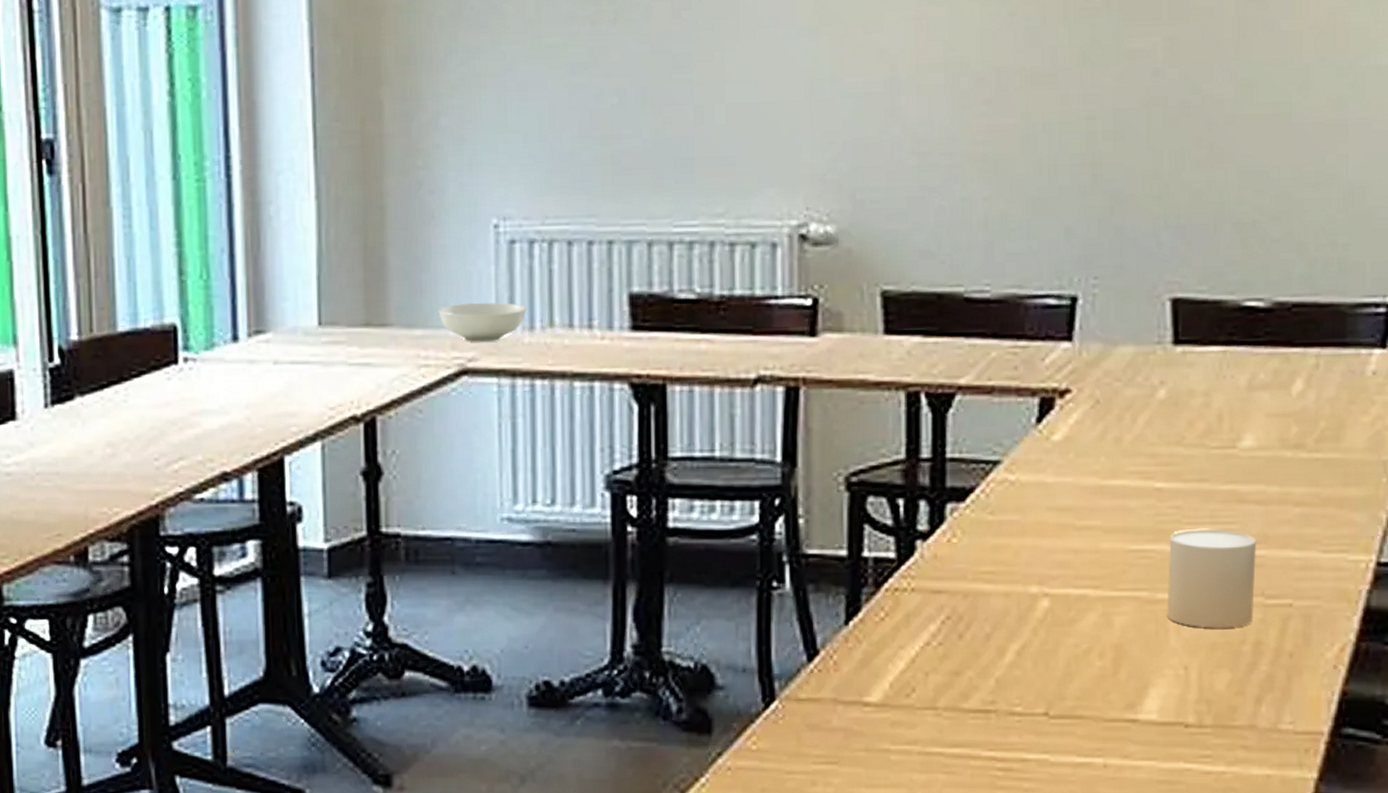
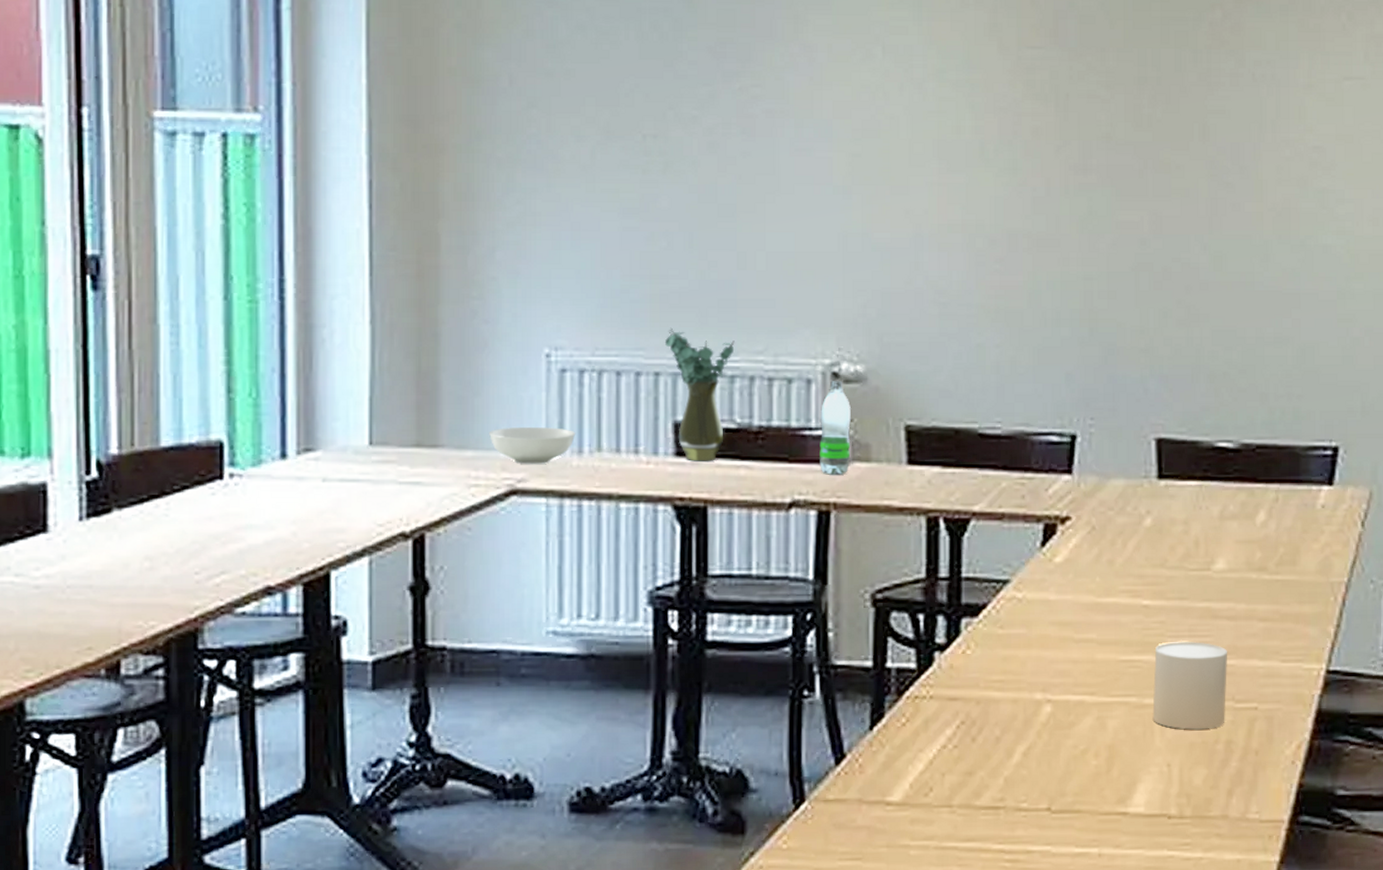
vase: none [617,191,693,336] -> present [664,327,735,461]
bottle: none [787,244,821,347] -> present [820,381,851,475]

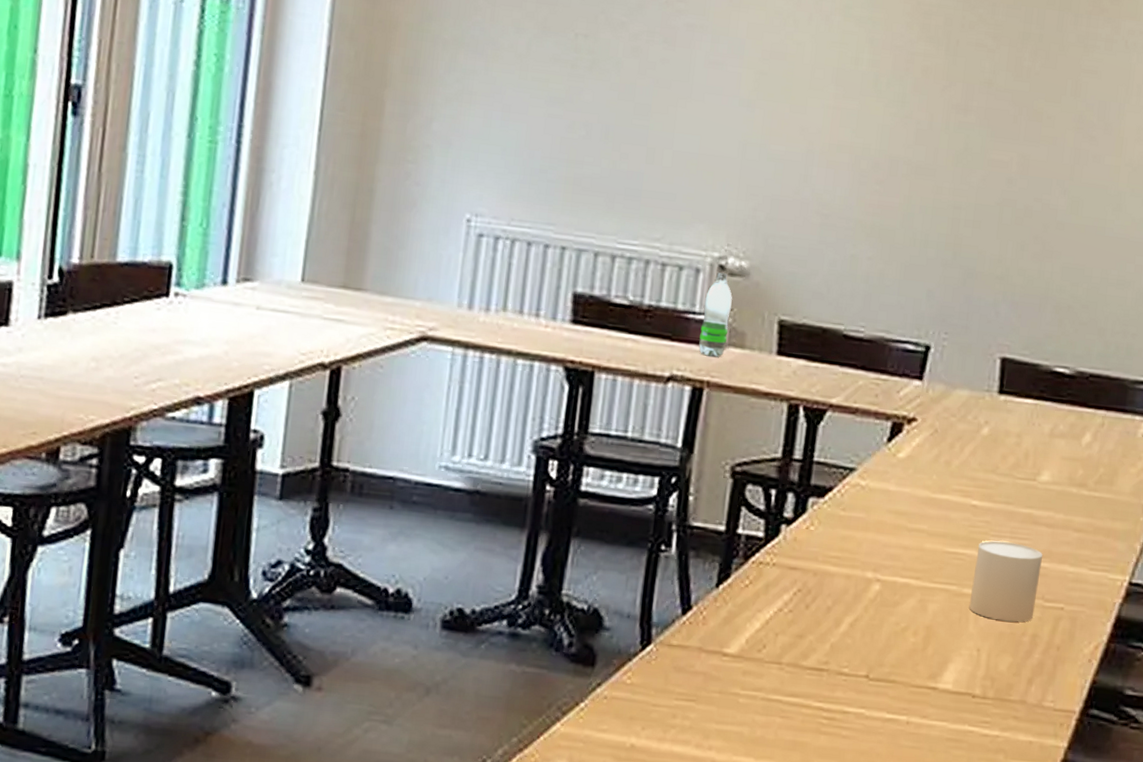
bowl: present [488,426,576,464] -> none [408,280,486,316]
vase: present [664,327,735,461] -> none [573,208,636,331]

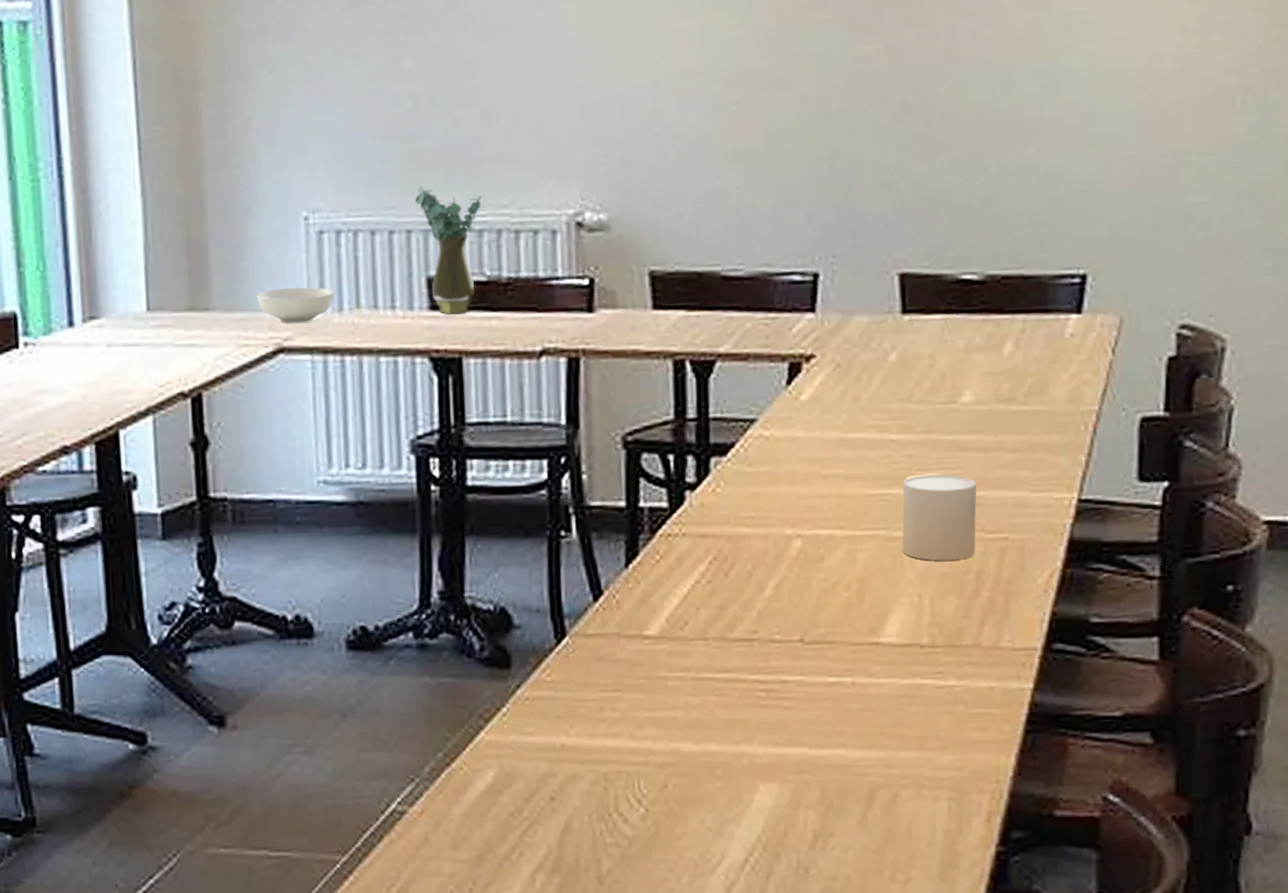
bowl: none [408,280,486,316] -> present [255,287,336,323]
vase: none [573,208,636,331] -> present [414,186,482,314]
bottle: present [698,272,732,357] -> none [566,230,597,323]

